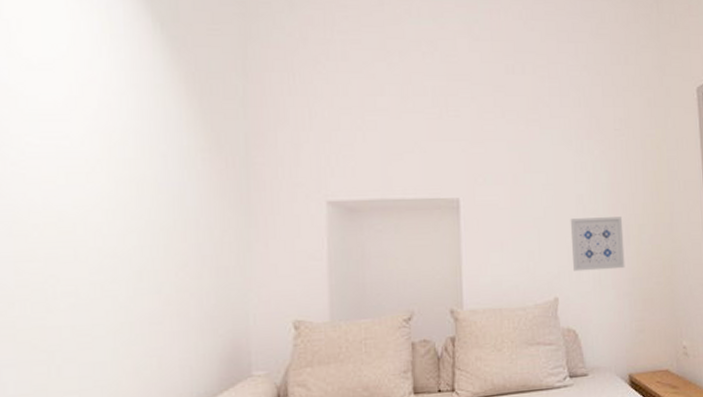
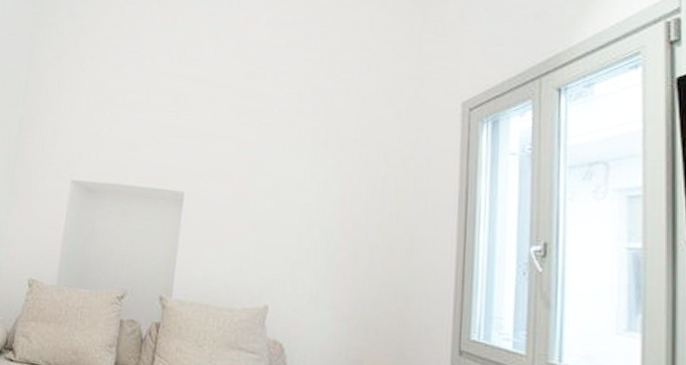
wall art: present [570,217,625,272] -> none [289,227,352,289]

